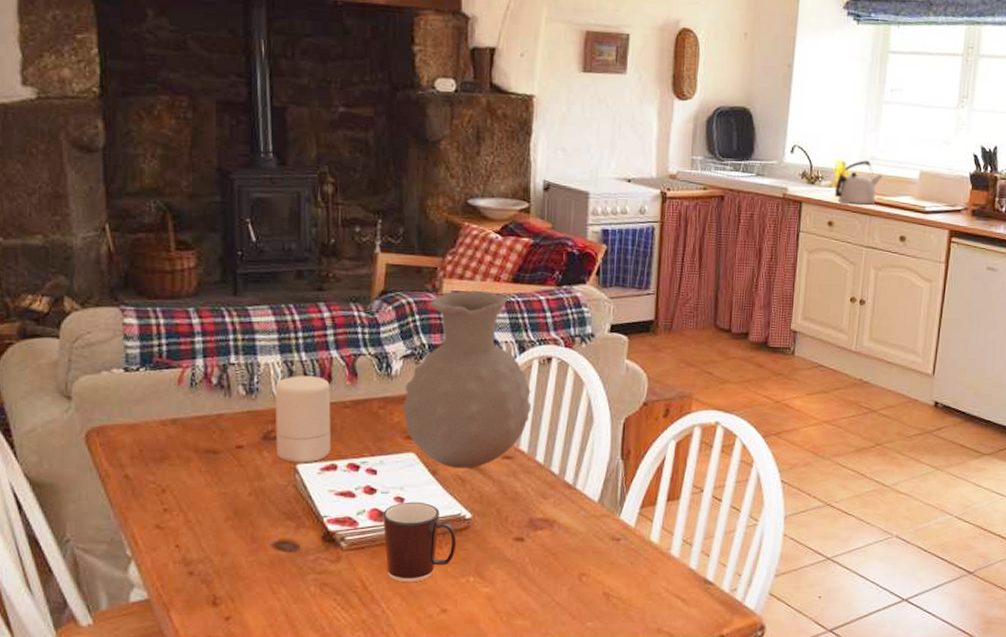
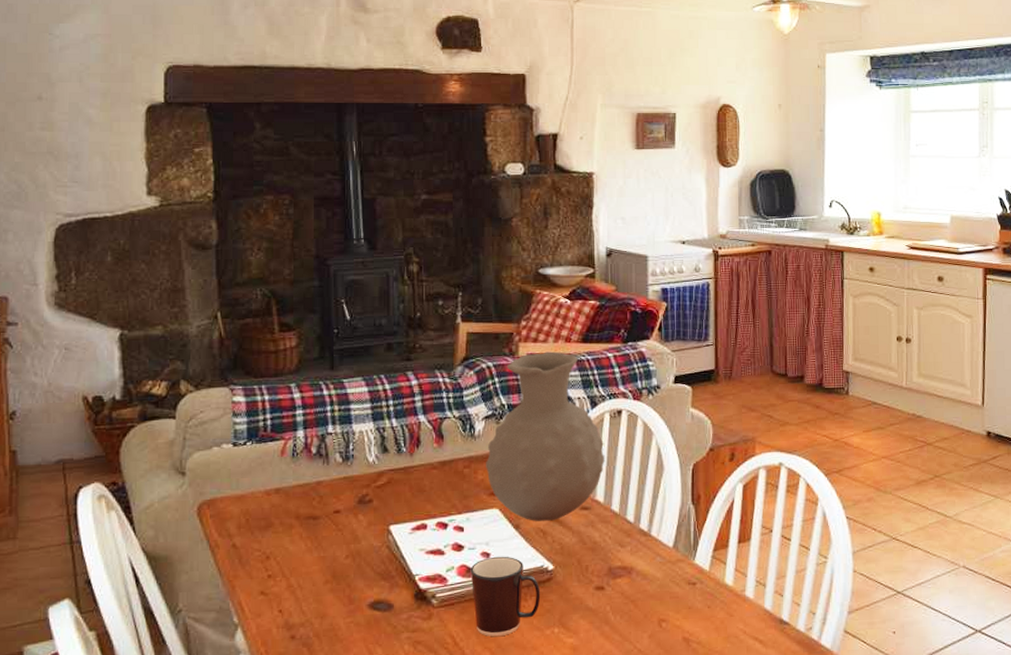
candle: present [275,376,332,463] -> none [369,441,421,525]
kettle: present [834,160,883,205] -> none [873,209,916,251]

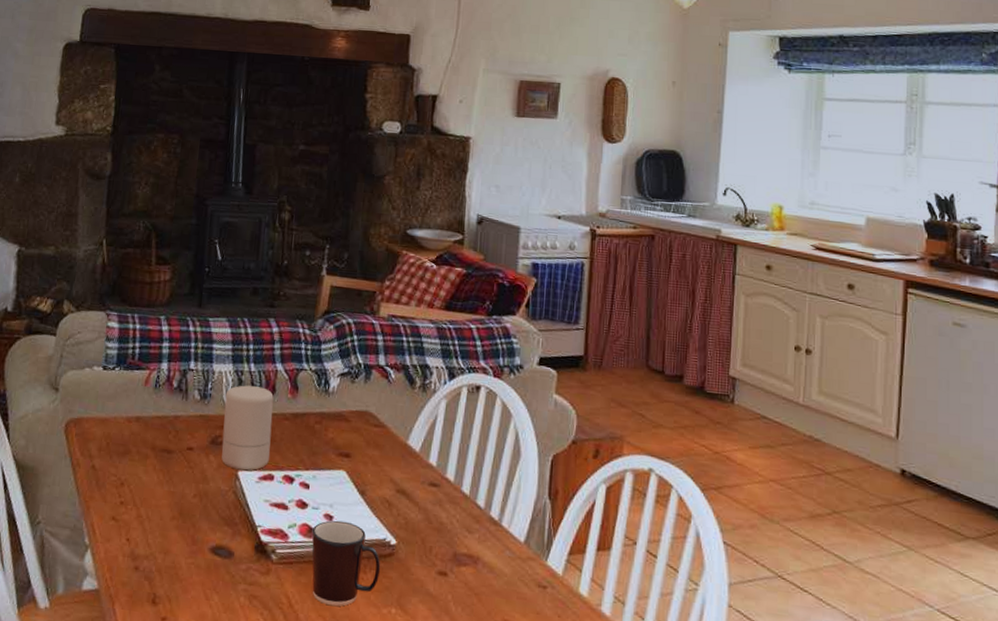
candle: none [369,441,421,525] -> present [221,385,274,471]
vase: present [486,351,605,521] -> none [337,315,459,493]

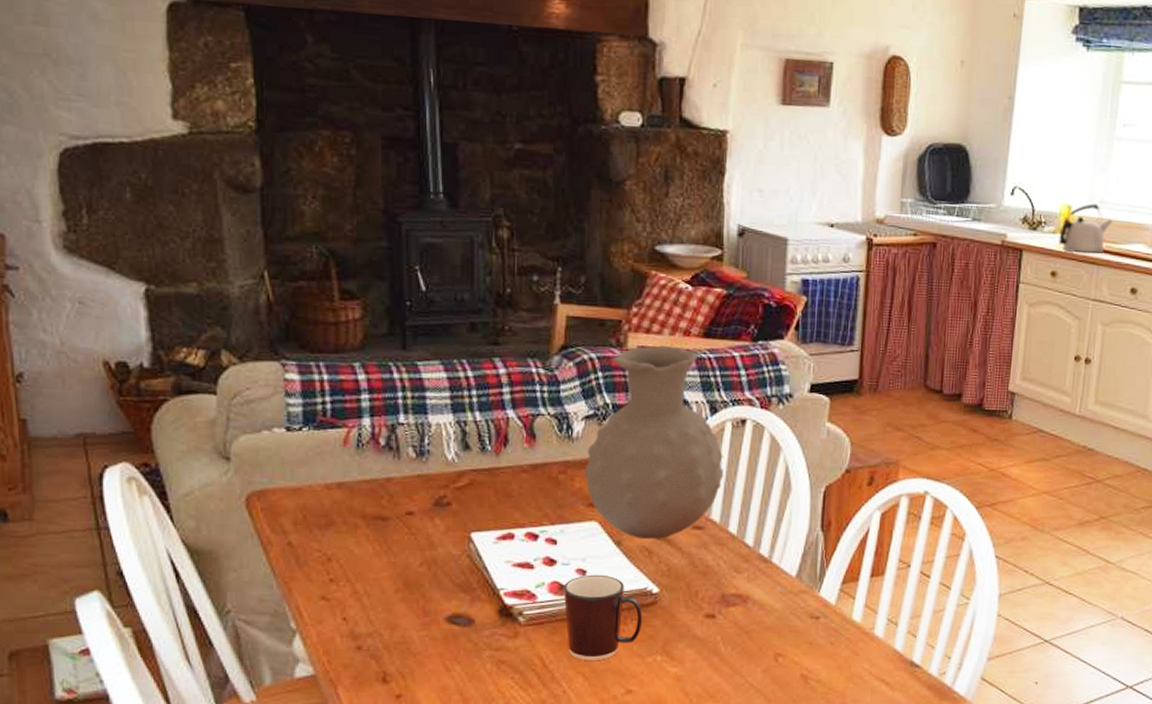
candle: present [221,385,274,471] -> none [447,437,508,532]
vase: none [337,315,459,493] -> present [584,345,724,539]
kettle: none [772,204,824,250] -> present [1058,203,1113,253]

